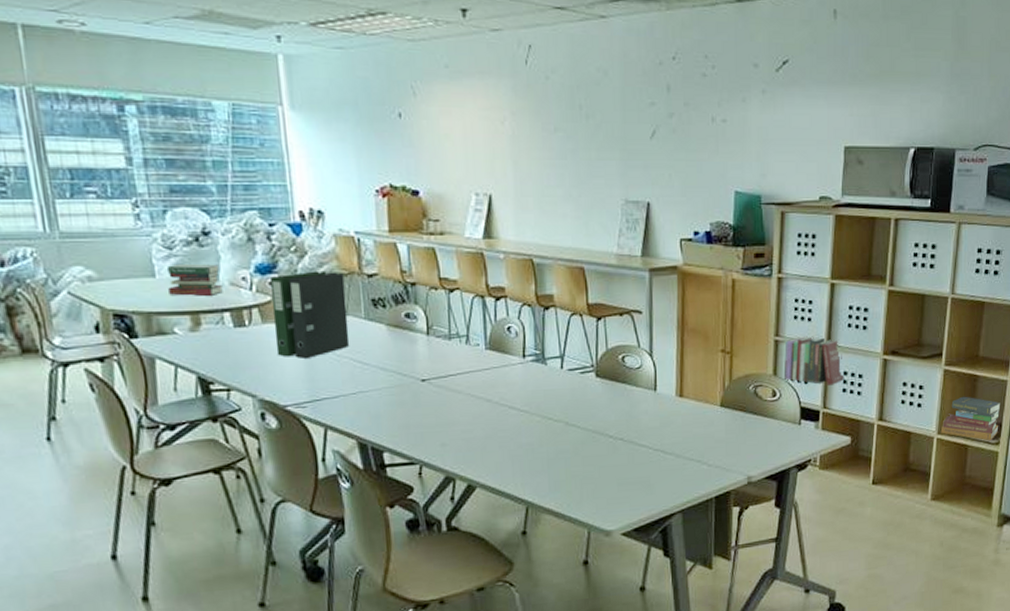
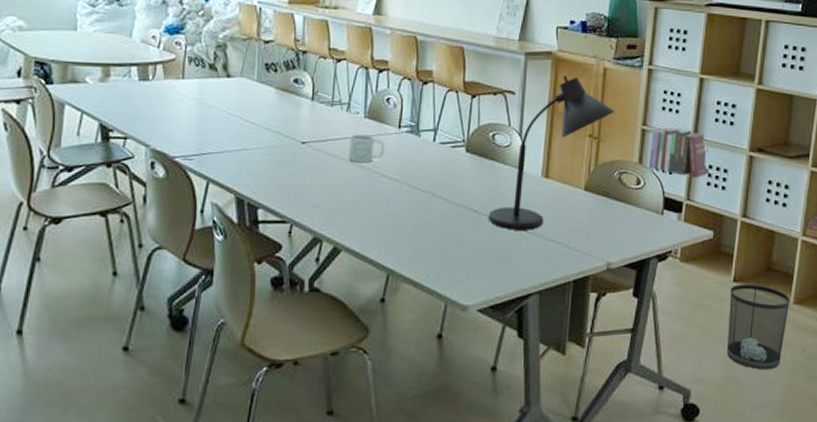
books: present [168,263,223,296] -> none [86,19,134,51]
binder: present [269,270,350,358] -> none [173,34,243,114]
mug: none [472,367,511,397] -> present [349,134,385,163]
desk lamp: none [625,289,747,453] -> present [489,75,616,230]
waste bin: none [868,485,928,565] -> present [726,285,790,370]

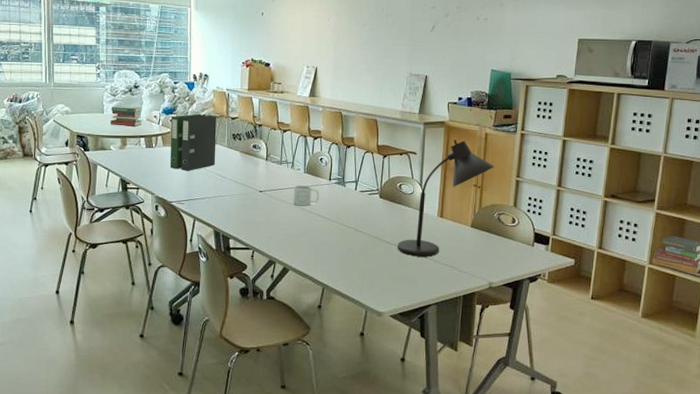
books: none [86,19,134,51] -> present [110,105,142,127]
binder: none [173,34,243,114] -> present [170,113,217,171]
books: present [648,127,710,178] -> none [522,179,571,218]
waste bin: present [726,285,790,370] -> none [586,301,639,369]

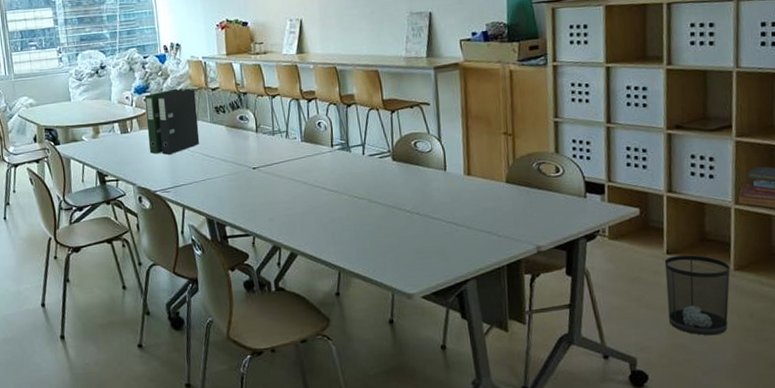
books: present [110,105,142,127] -> none [79,89,114,113]
mug: present [293,185,320,206] -> none [291,155,323,180]
desk lamp: present [397,139,495,257] -> none [420,82,526,225]
waste bin: none [586,301,639,369] -> present [664,255,731,336]

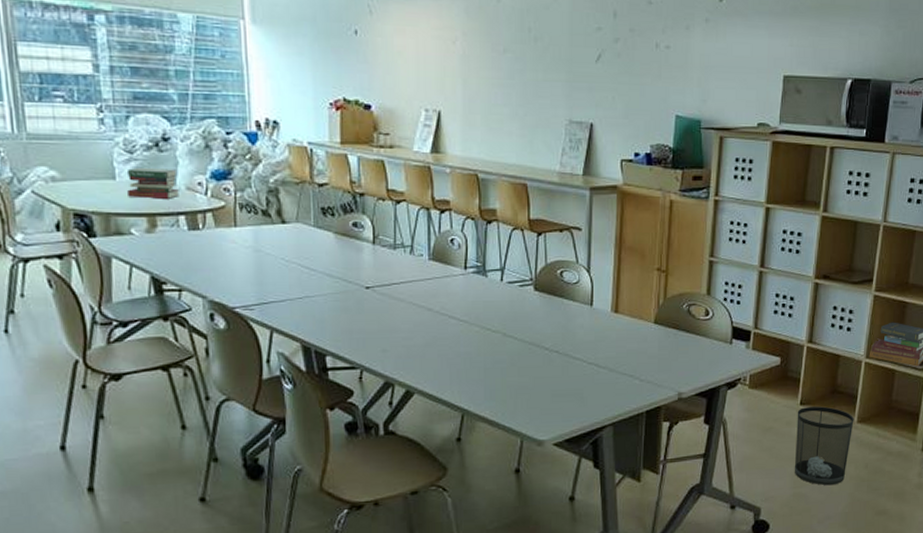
books: none [79,89,114,113] -> present [127,167,179,199]
binder: present [144,88,200,155] -> none [224,178,299,262]

